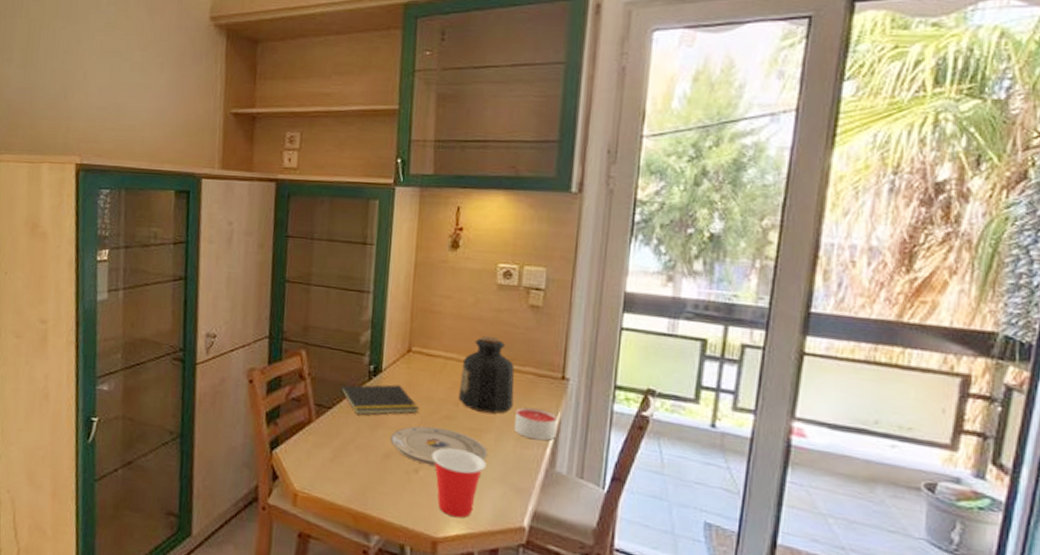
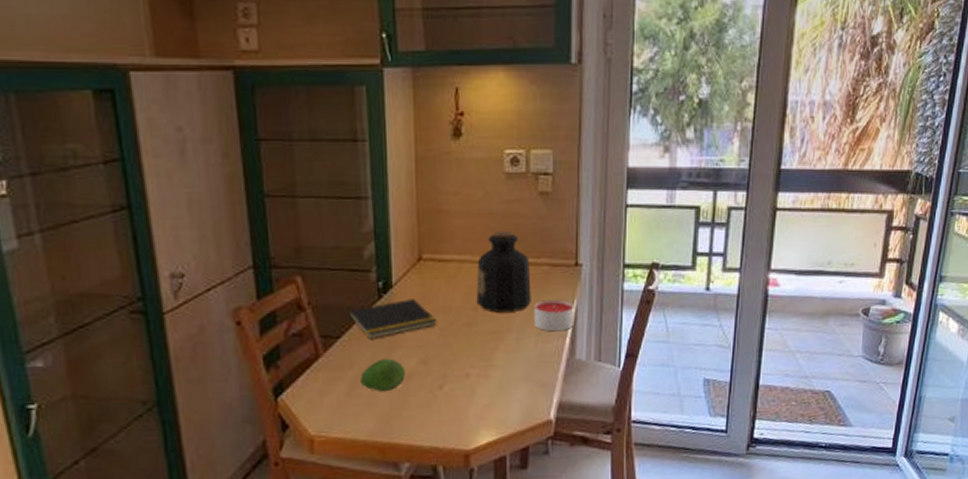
fruit: none [344,434,385,465] -> present [361,358,405,392]
plate: present [390,426,487,466] -> none [409,336,510,379]
cup: present [431,448,486,518] -> none [455,355,510,426]

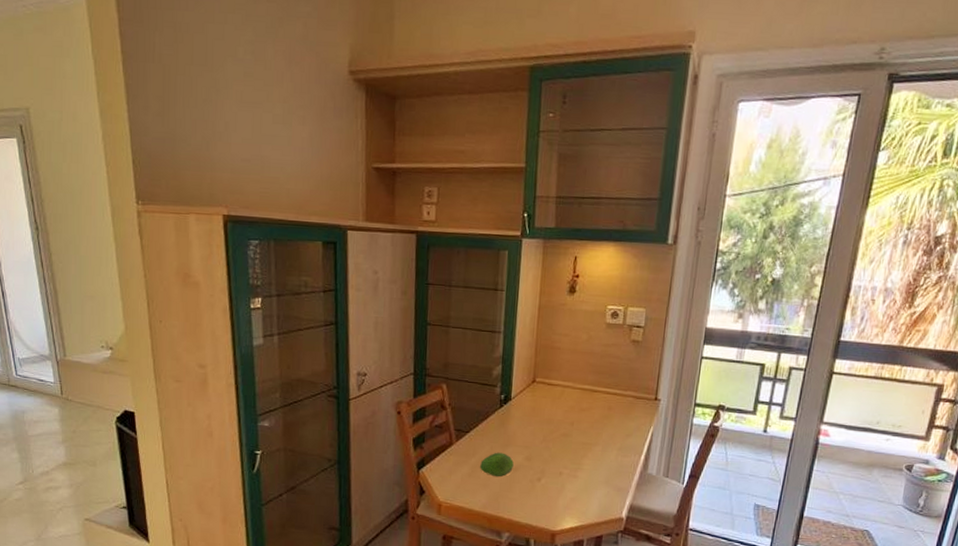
notepad: present [348,299,436,338] -> none [476,410,541,436]
bottle: present [476,230,531,313] -> none [573,366,618,430]
candle: present [534,300,574,332] -> none [617,424,651,450]

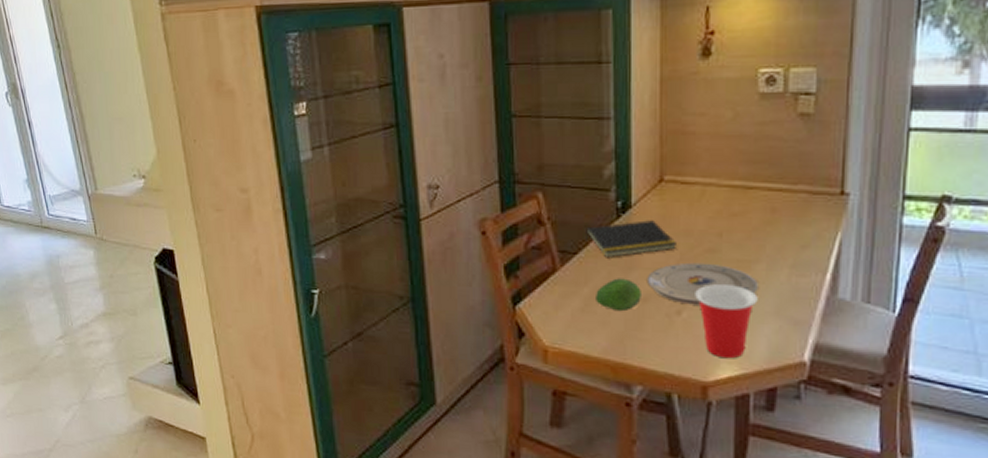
notepad: none [476,410,541,436] -> present [586,220,676,257]
plate: none [518,443,596,475] -> present [646,262,758,305]
cup: none [551,459,595,514] -> present [695,284,758,359]

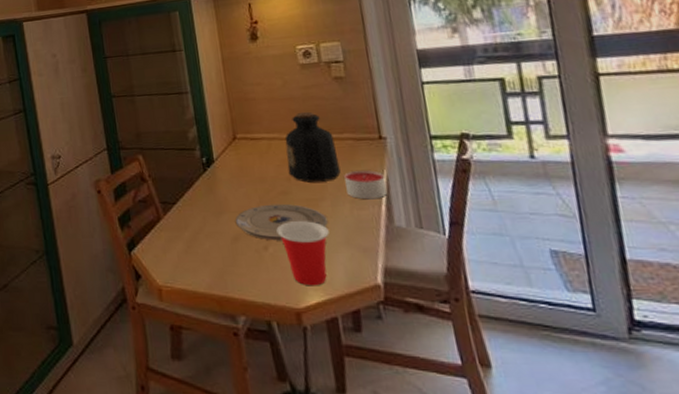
notepad: present [586,220,676,257] -> none [180,171,255,205]
fruit: present [596,278,641,312] -> none [195,221,233,251]
bottle: none [721,154,786,241] -> present [284,111,341,183]
candle: none [788,231,838,266] -> present [344,170,388,200]

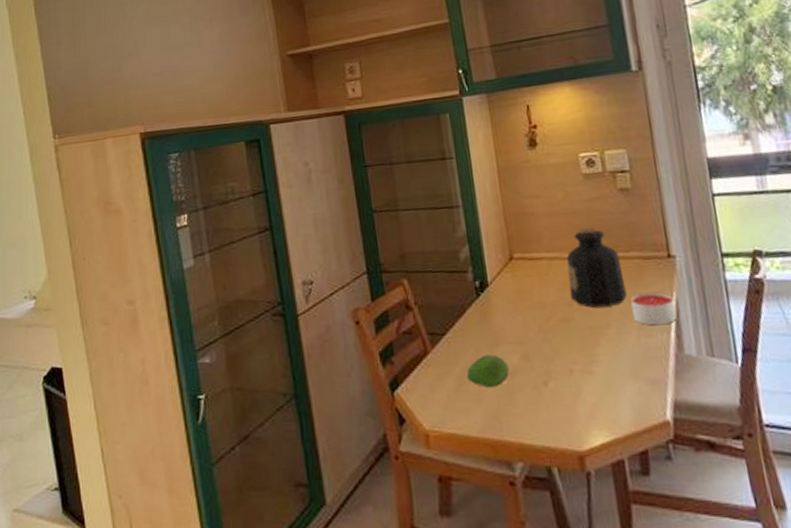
fruit: none [195,221,233,251] -> present [467,354,510,388]
plate: present [235,203,328,241] -> none [511,332,613,375]
cup: present [276,221,329,286] -> none [557,351,615,426]

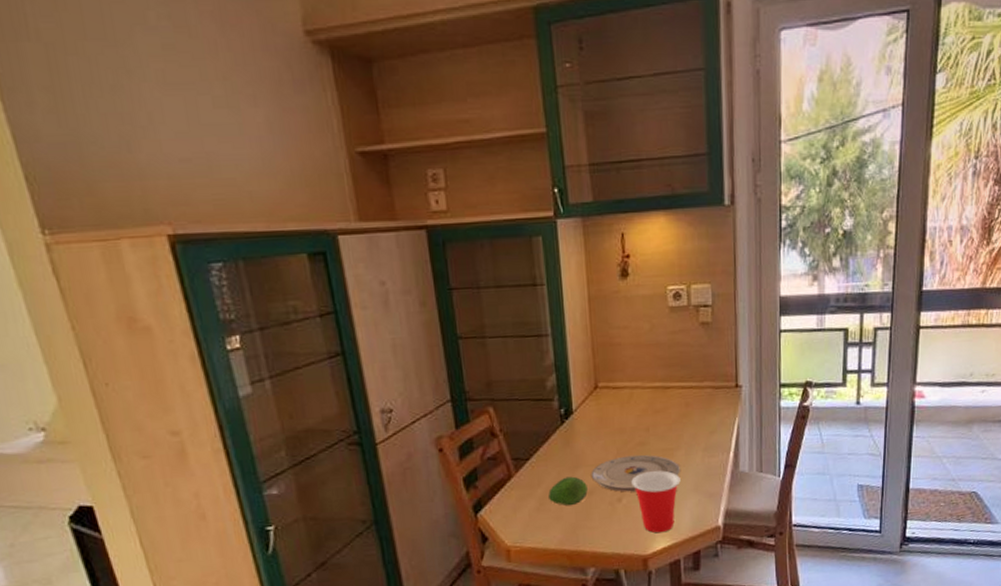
plate: none [511,332,613,375] -> present [591,454,680,492]
cup: none [557,351,615,426] -> present [631,470,681,533]
bottle: present [566,227,627,308] -> none [647,358,697,432]
candle: present [631,293,677,326] -> none [700,418,737,448]

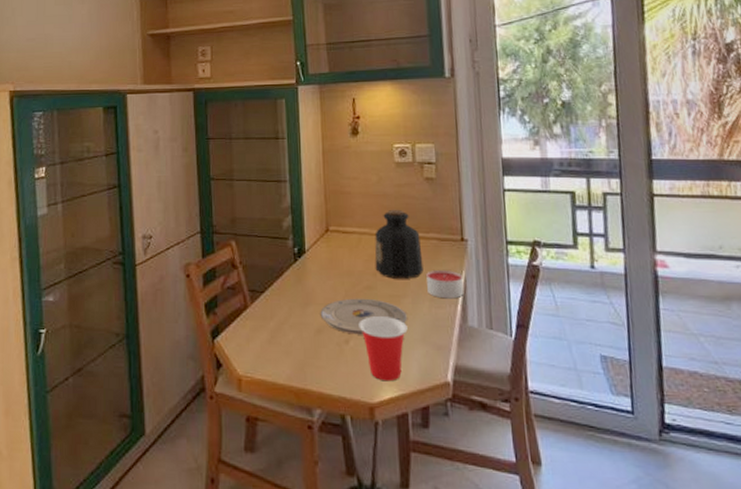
fruit: present [548,476,588,506] -> none [280,313,317,342]
bottle: none [647,358,697,432] -> present [374,209,424,279]
candle: none [700,418,737,448] -> present [426,271,464,299]

